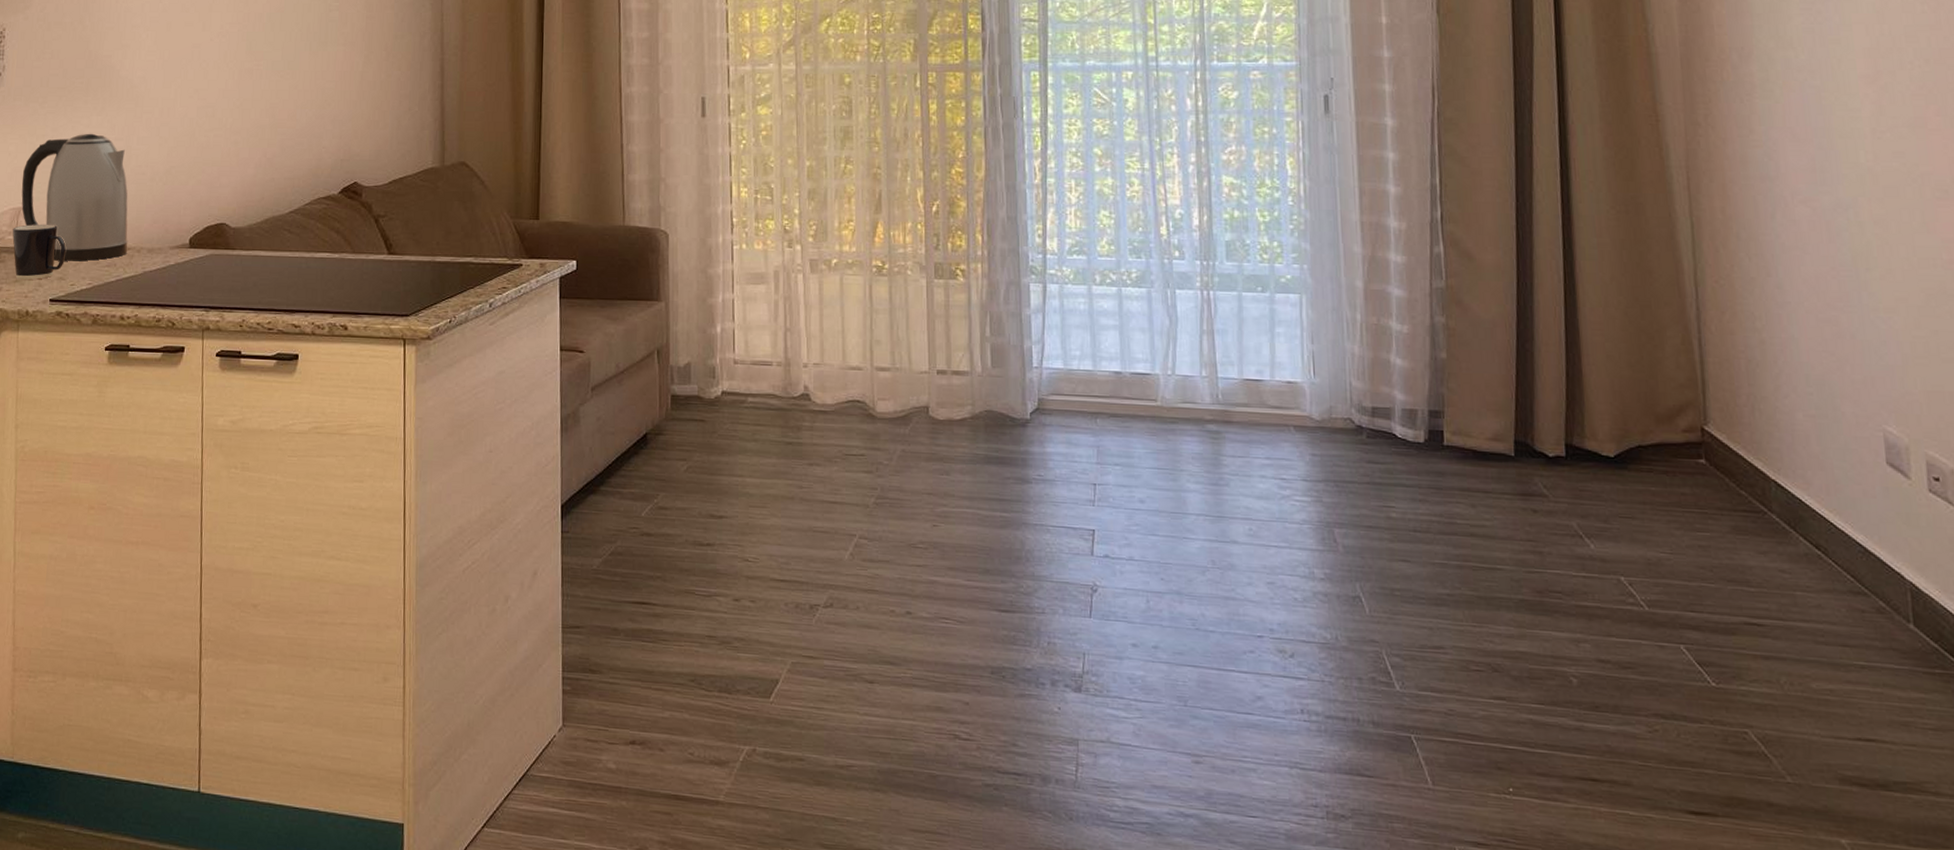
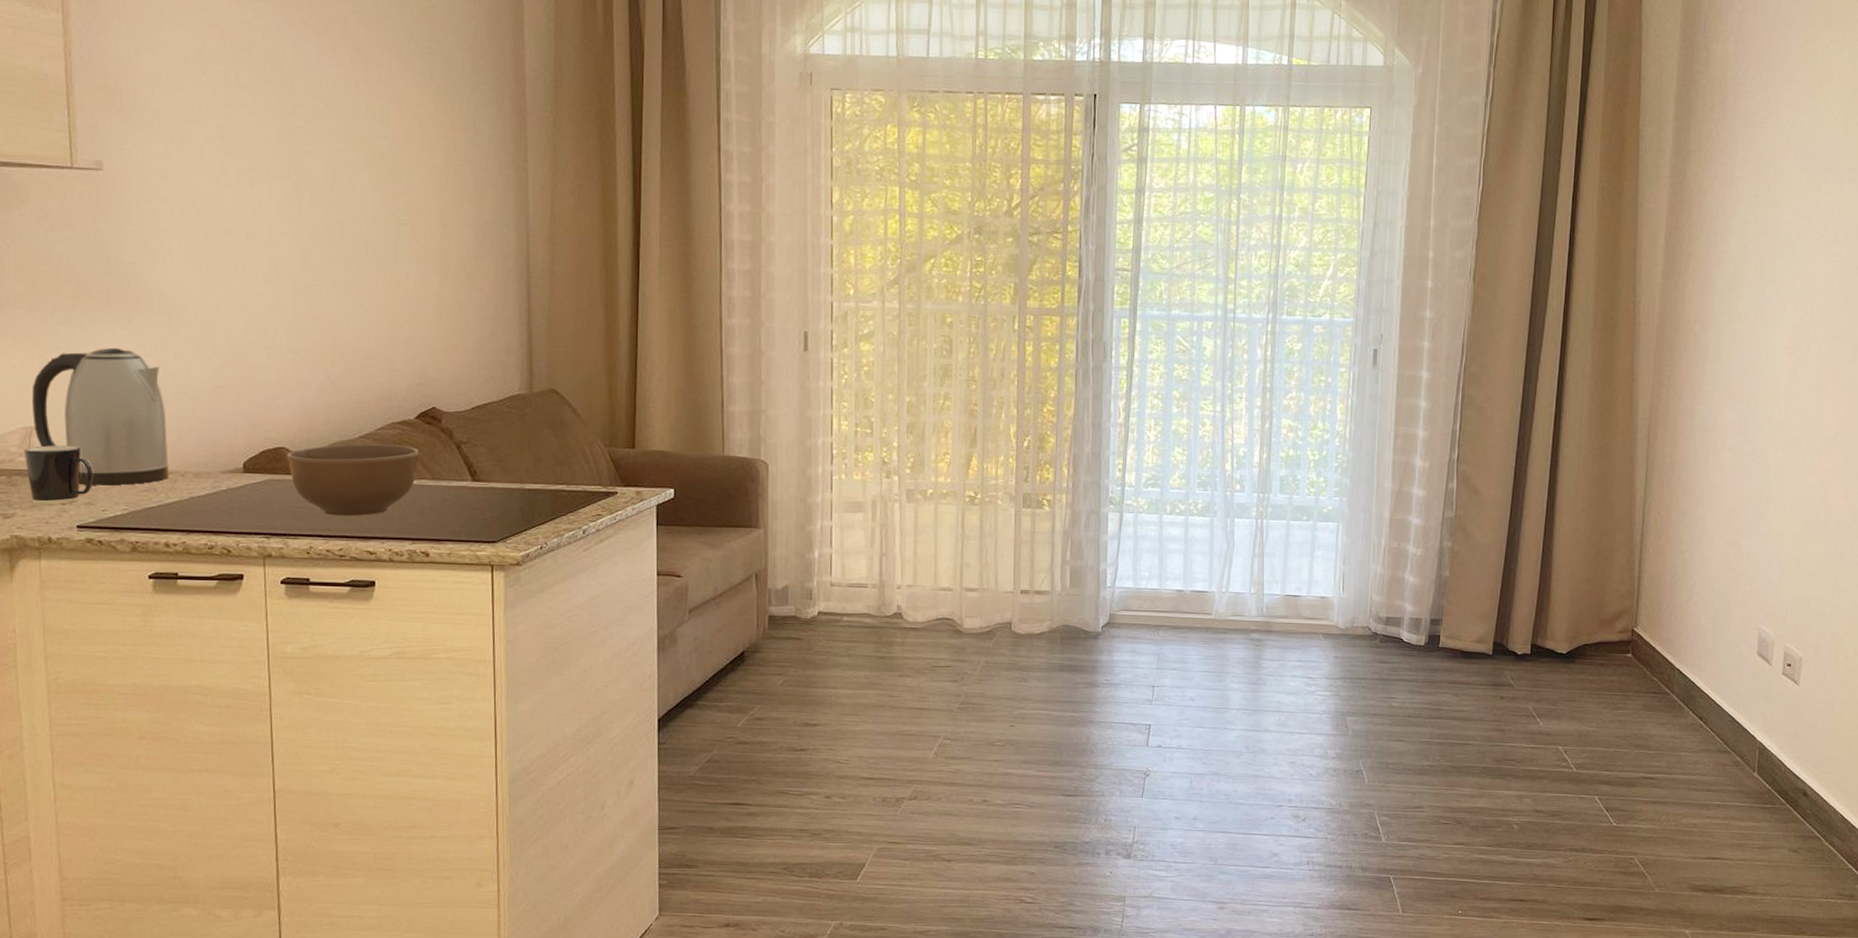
bowl: none [226,219,342,290] -> present [287,444,420,517]

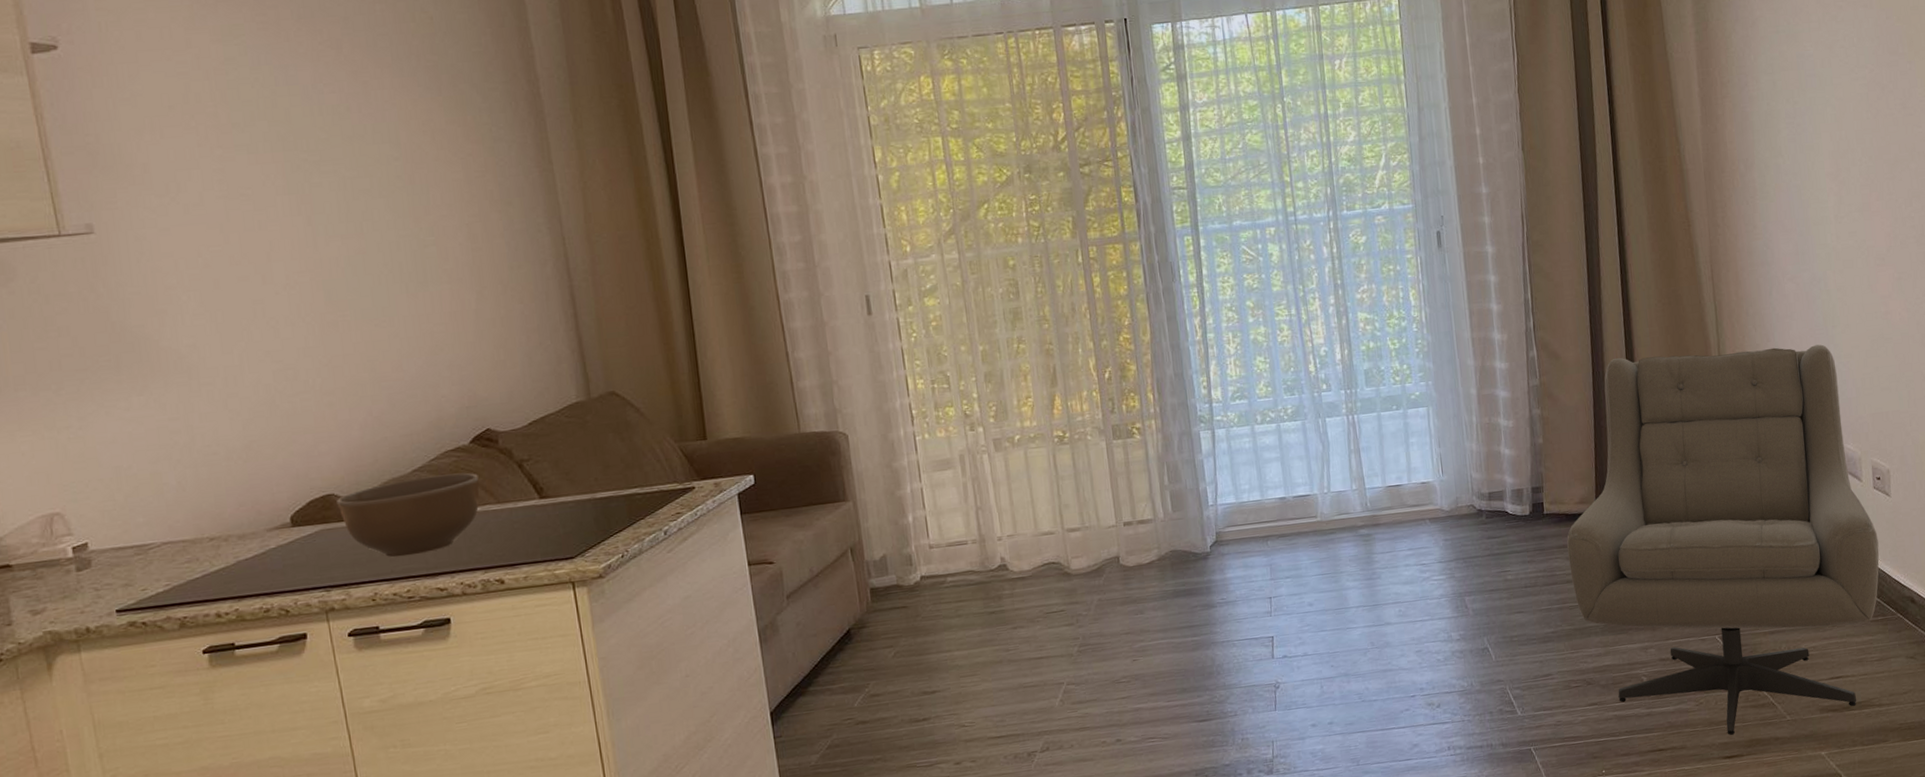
mug: present [24,445,94,505] -> none [46,526,128,595]
kettle: present [31,347,170,486] -> none [46,416,211,567]
armchair: none [1457,502,1779,898] -> present [1567,344,1880,735]

